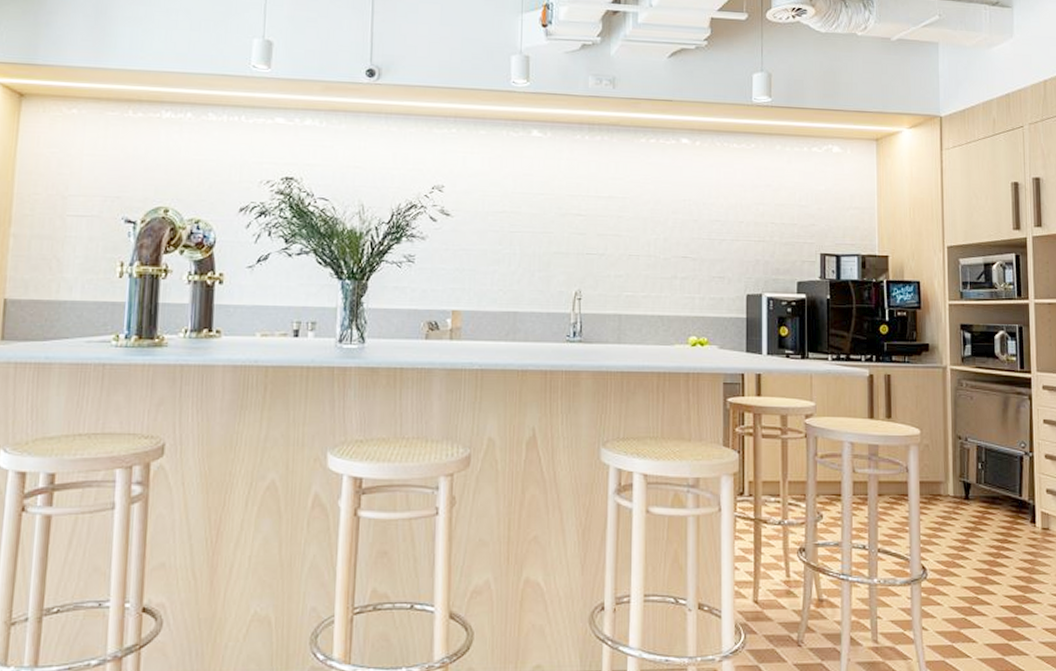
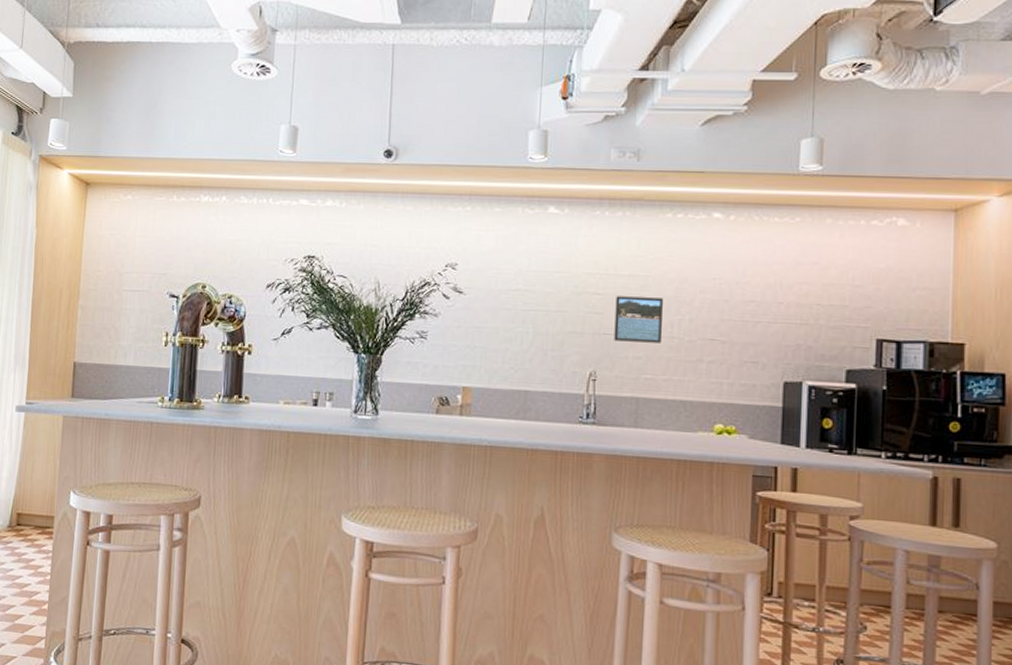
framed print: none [597,217,640,262] -> present [614,296,663,343]

